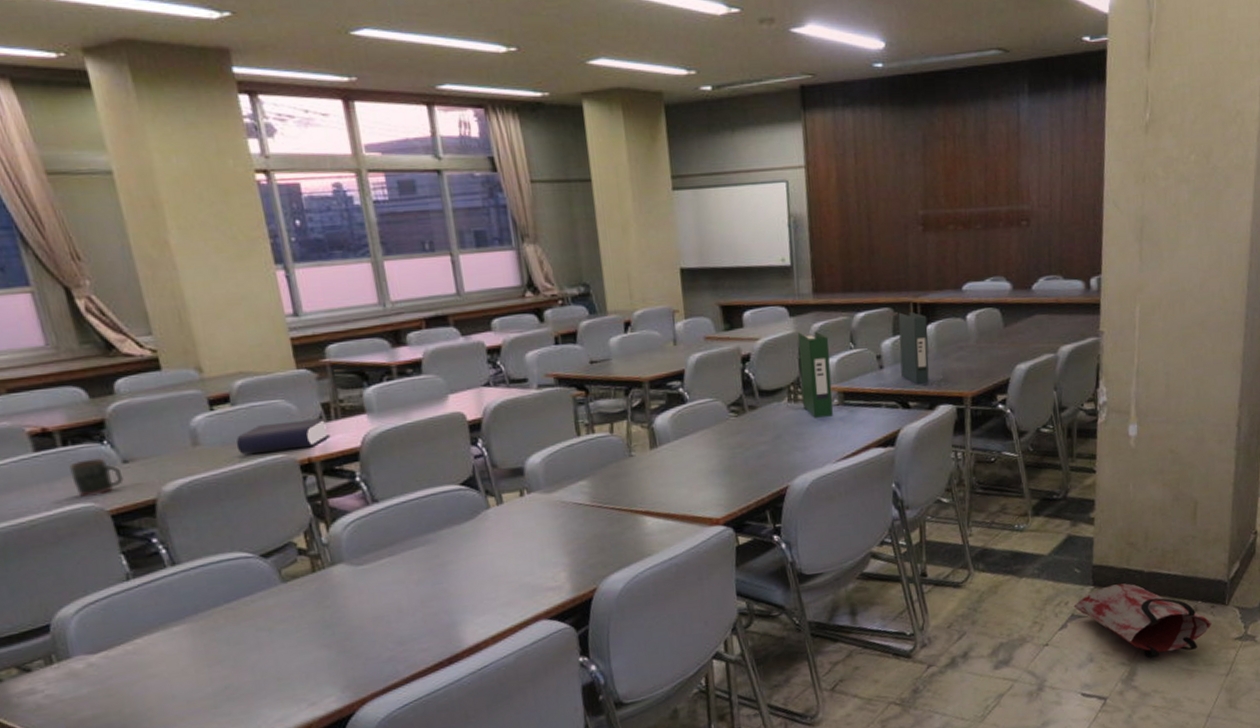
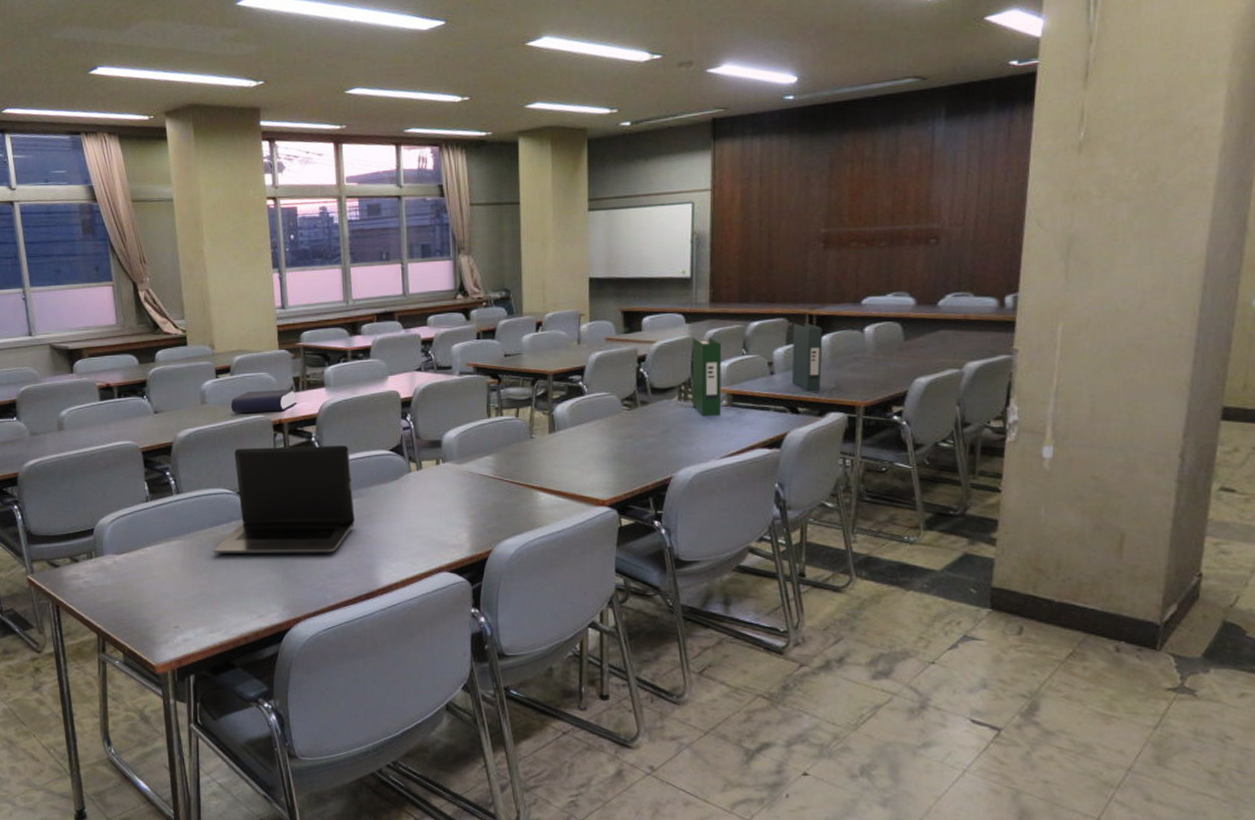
mug: present [69,458,124,497] -> none [120,408,153,436]
laptop computer: none [233,483,425,635] -> present [212,445,355,554]
bag: present [1073,583,1212,659] -> none [967,611,1137,695]

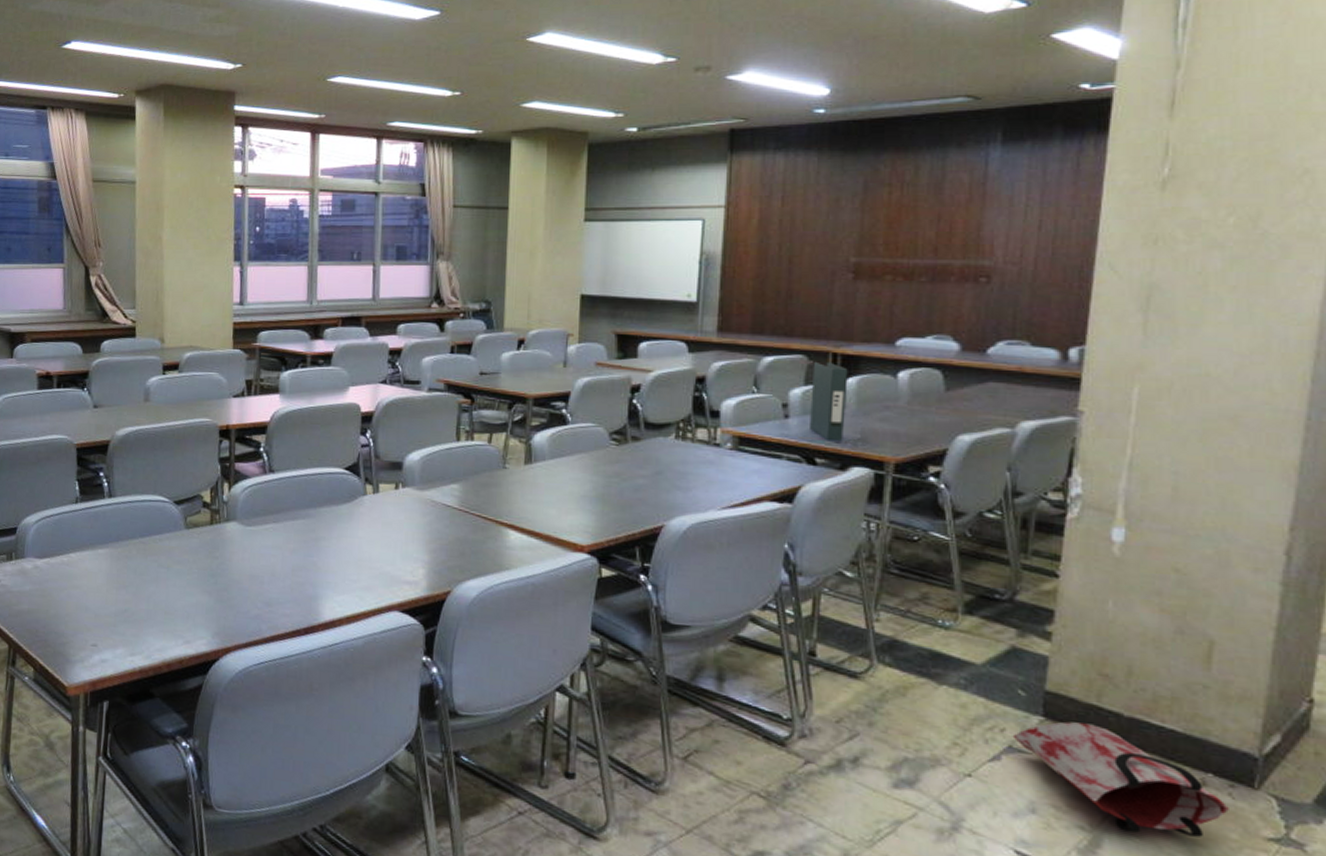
laptop computer: present [212,445,355,554] -> none [141,452,301,578]
book: present [230,389,297,414] -> none [175,391,248,416]
binder: present [691,337,722,416] -> none [691,369,729,460]
bag: none [967,611,1137,695] -> present [1012,721,1229,837]

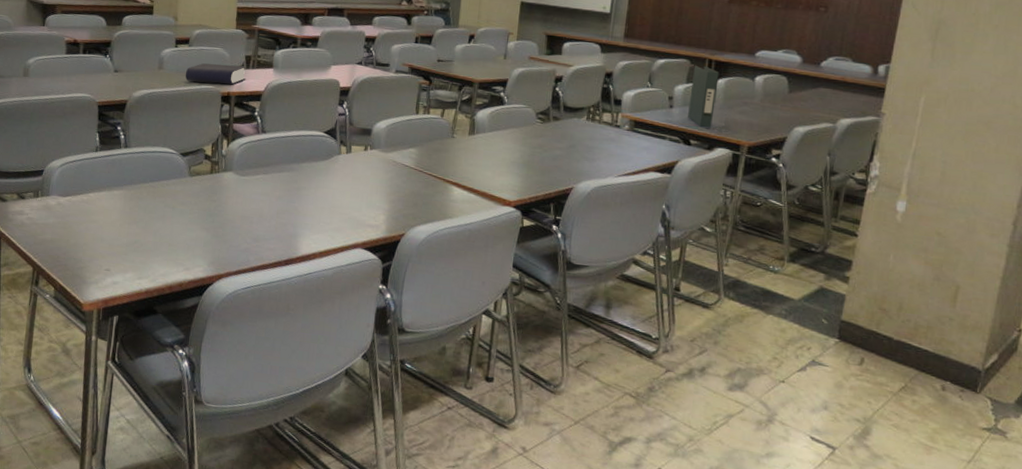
book: none [175,391,248,416] -> present [185,63,246,85]
bag: present [1012,721,1229,837] -> none [815,343,959,427]

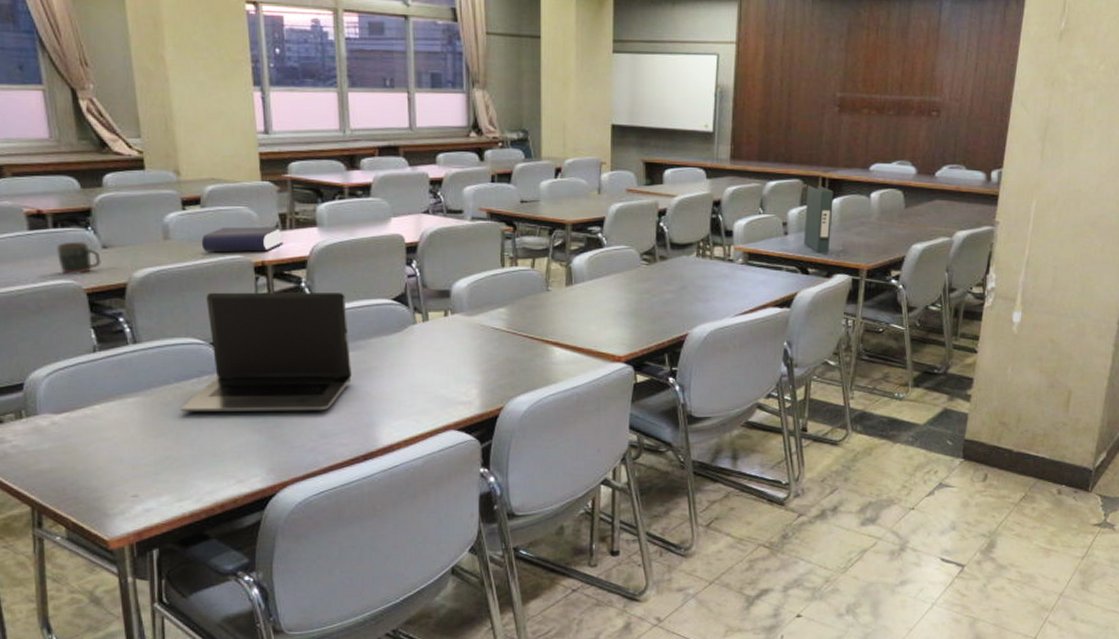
mug: none [82,64,112,91] -> present [57,241,101,274]
laptop computer: none [150,113,288,219] -> present [179,292,352,413]

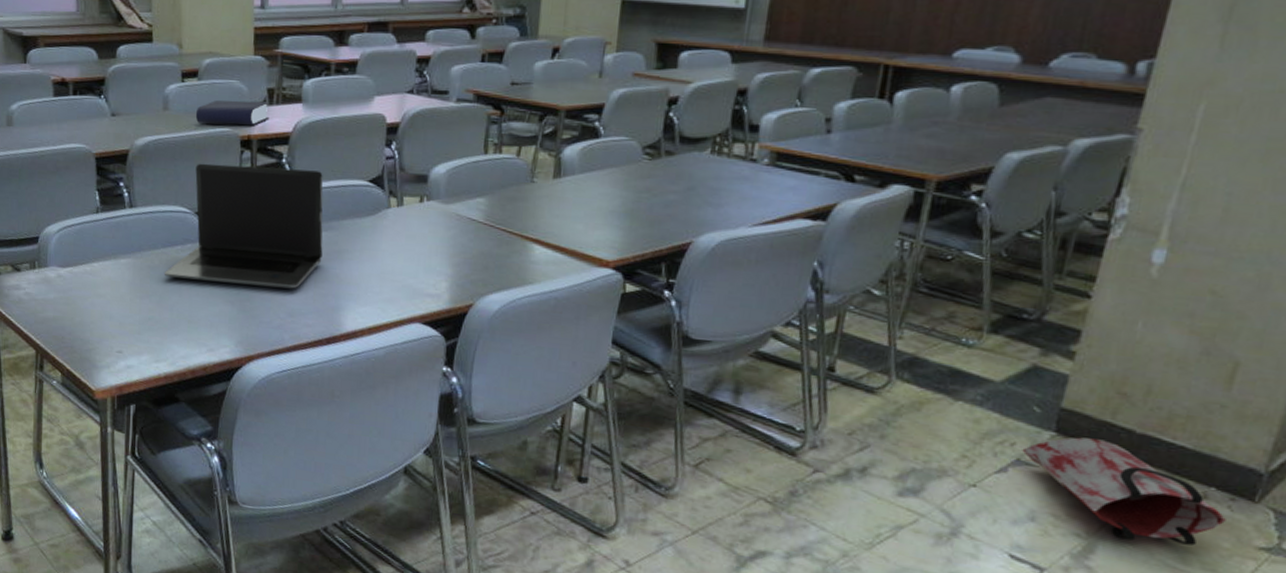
mug: present [57,241,101,274] -> none [74,108,109,140]
binder: present [804,185,834,254] -> none [852,73,899,159]
bag: none [942,460,1073,533] -> present [1022,437,1226,546]

